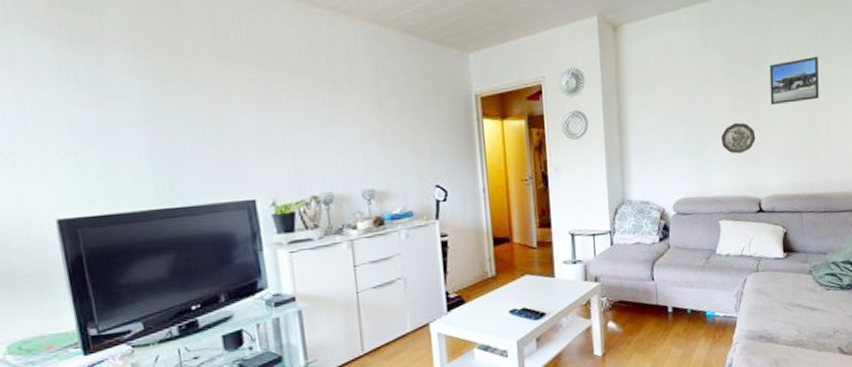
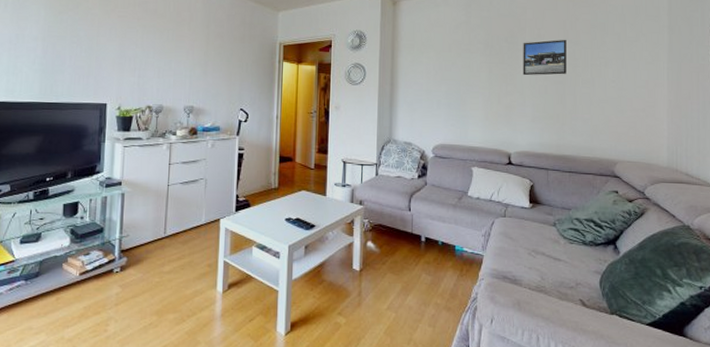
decorative plate: present [721,122,756,154] -> none [478,86,508,113]

